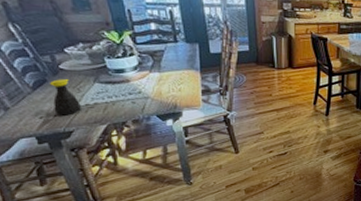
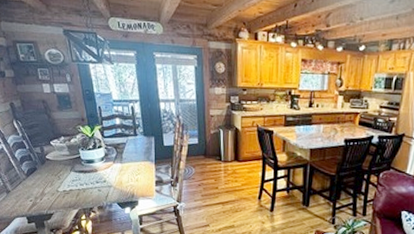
bottle: present [49,78,81,116] -> none [38,167,60,200]

